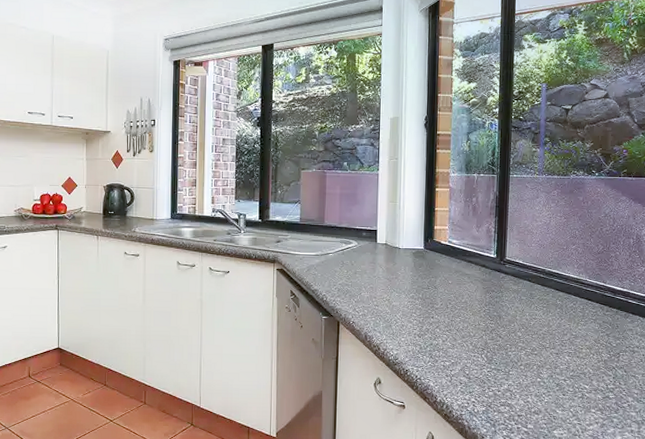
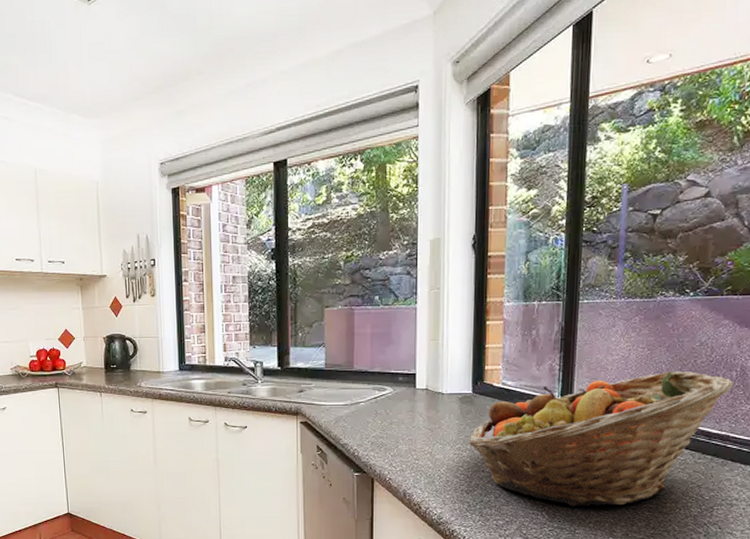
fruit basket: none [420,236,633,351] -> present [468,370,736,507]

